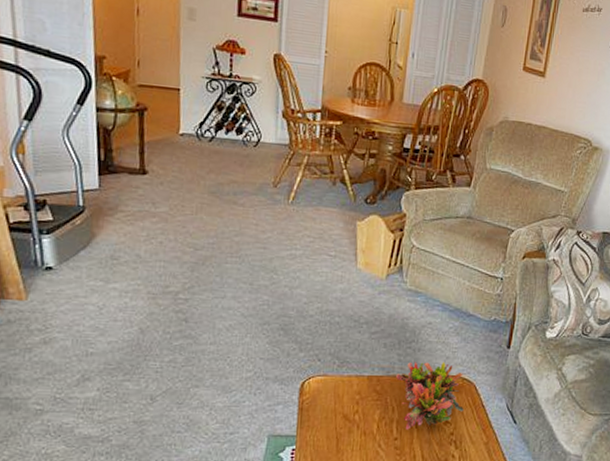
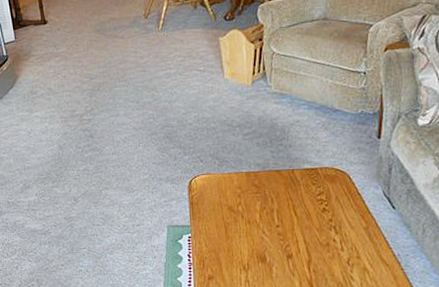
plant: present [396,361,465,430] -> none [271,155,341,218]

